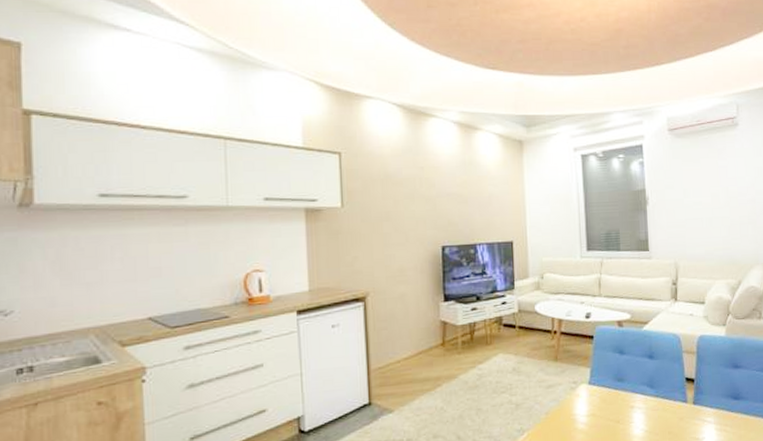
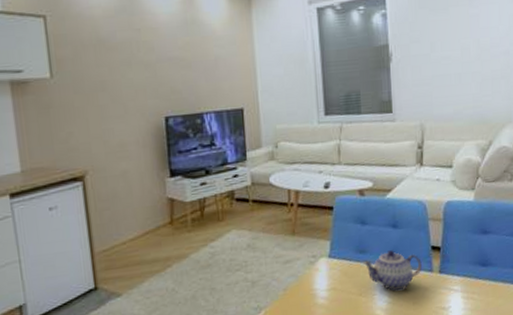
teapot: none [621,380,677,420] -> present [363,250,422,291]

